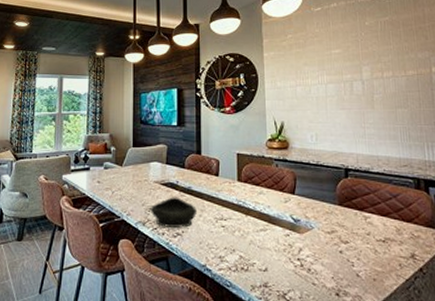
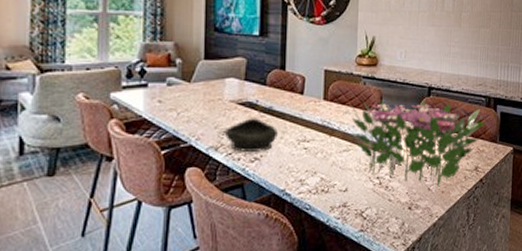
flower arrangement: none [265,181,416,274] -> present [351,99,485,187]

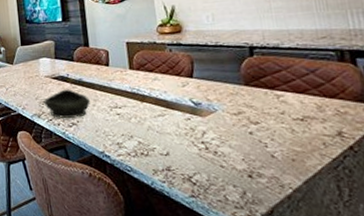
flower arrangement: present [351,99,485,187] -> none [159,61,341,154]

